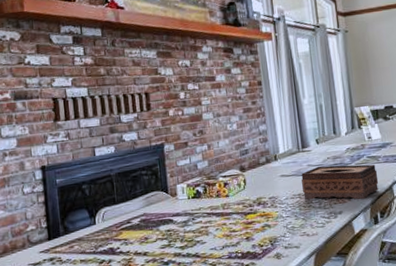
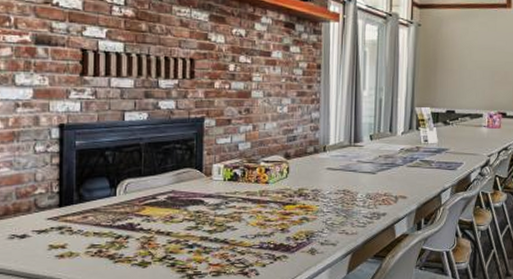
tissue box: present [301,164,379,200] -> none [348,163,428,204]

